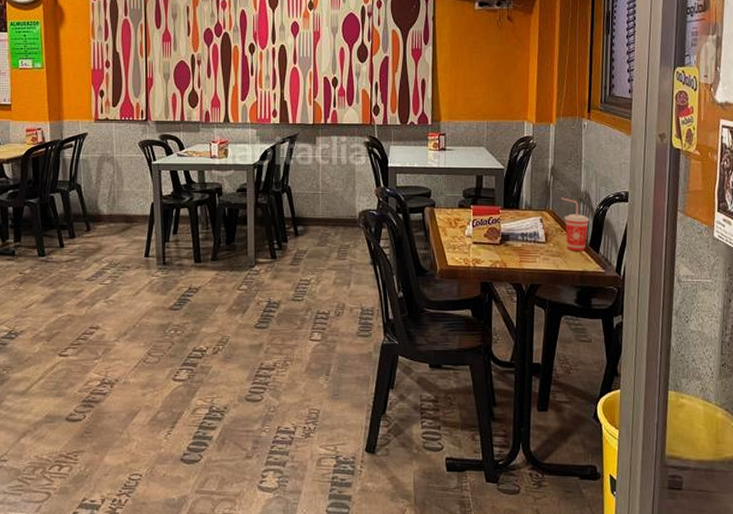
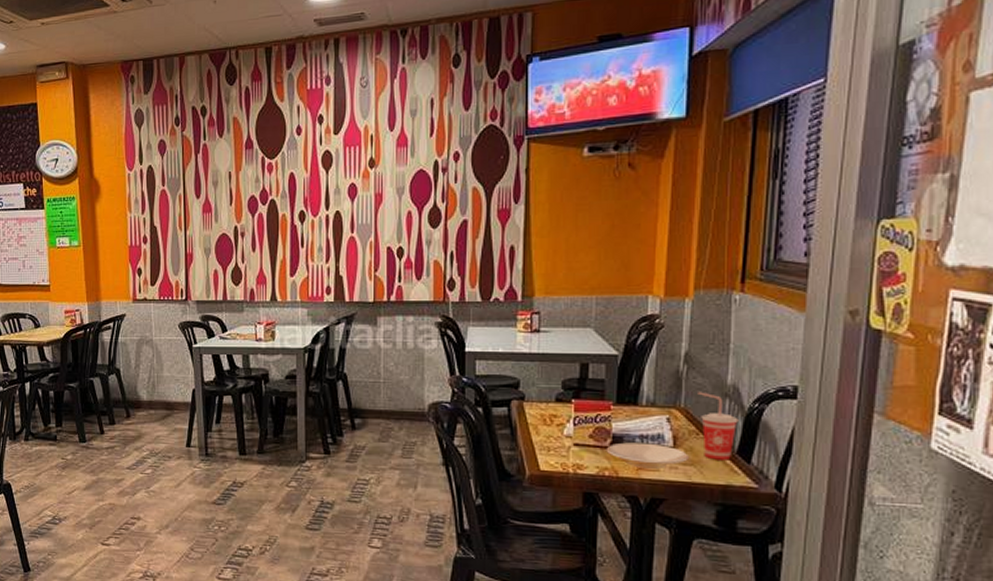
saucer: none [497,240,557,261] -> present [606,442,690,470]

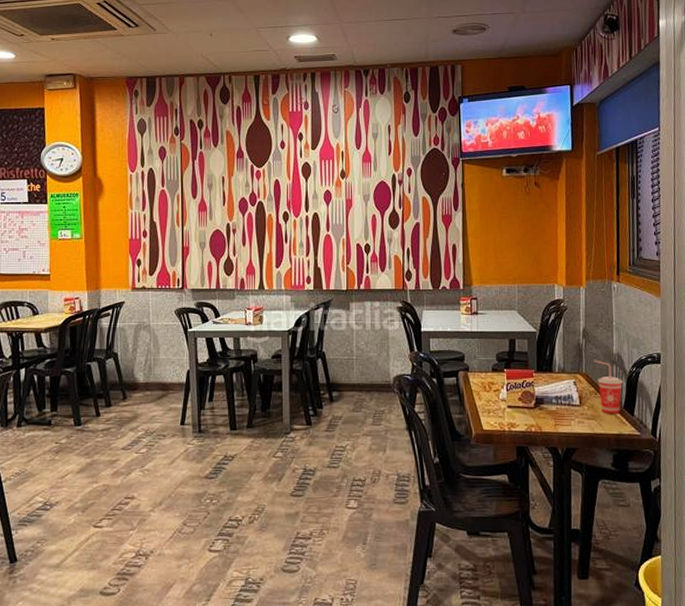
saucer: present [606,442,690,470] -> none [531,403,592,425]

